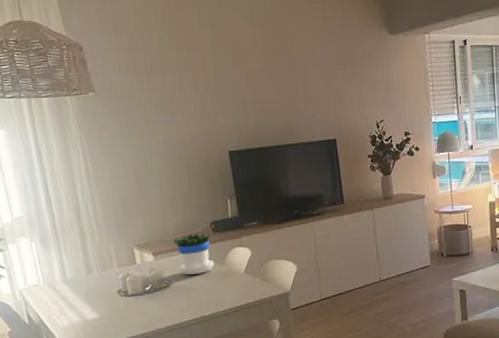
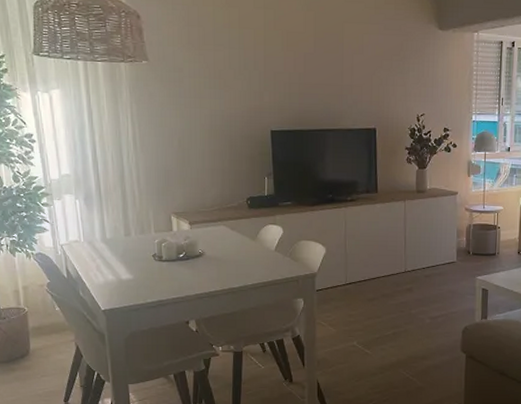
flowerpot: present [173,233,214,275] -> none [210,208,246,247]

